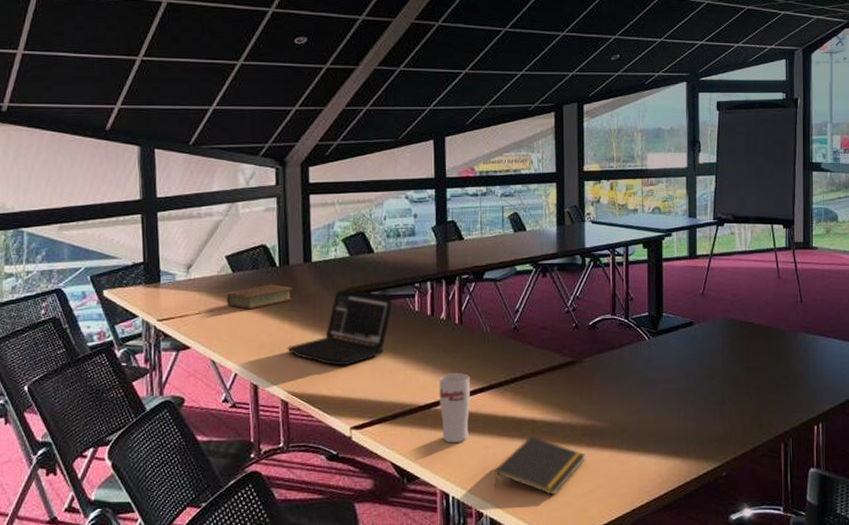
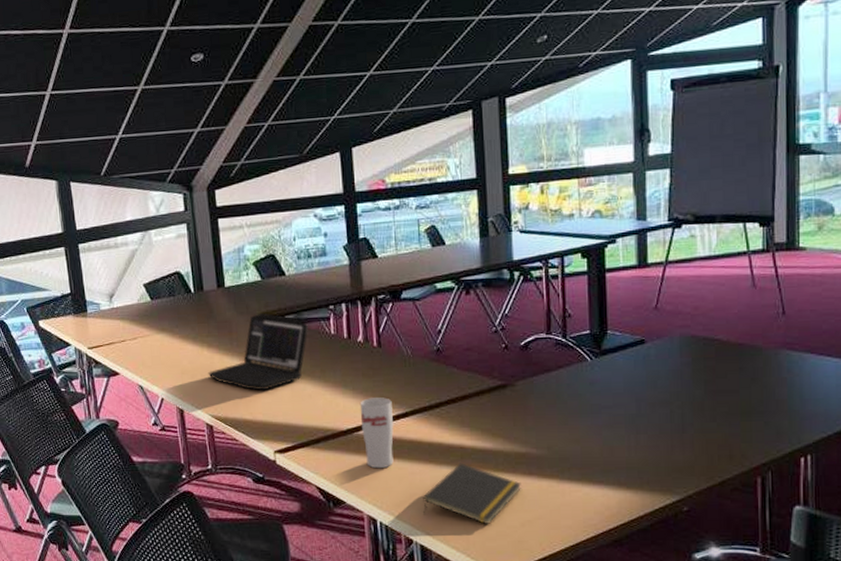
book: present [226,284,292,310] -> none [147,311,209,336]

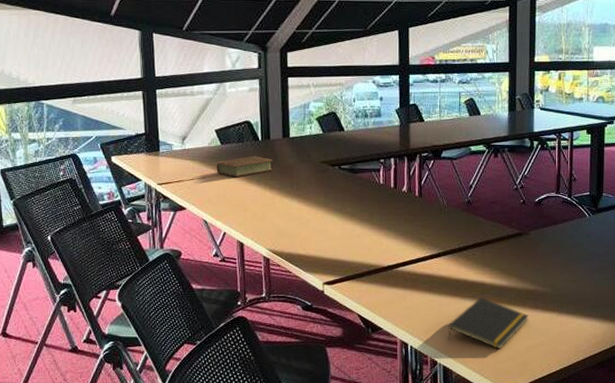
book: none [147,311,209,336] -> present [216,156,273,178]
laptop: present [208,313,308,391] -> none [268,162,360,230]
cup: present [359,397,394,469] -> none [400,240,428,301]

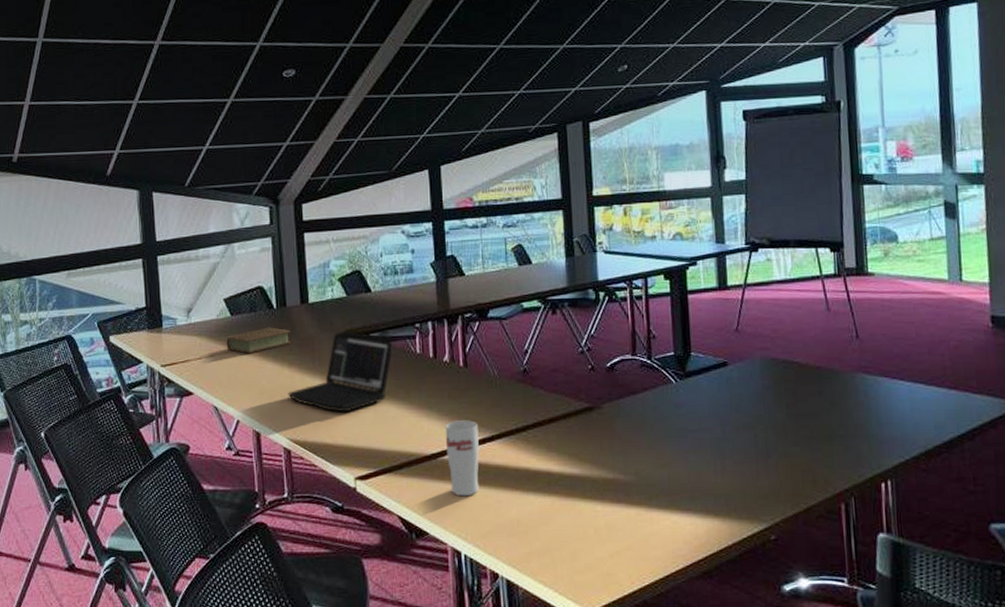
laptop: none [268,162,360,230] -> present [288,331,393,413]
cup: none [400,240,428,301] -> present [445,420,479,497]
notepad: present [448,297,529,350] -> none [509,490,609,557]

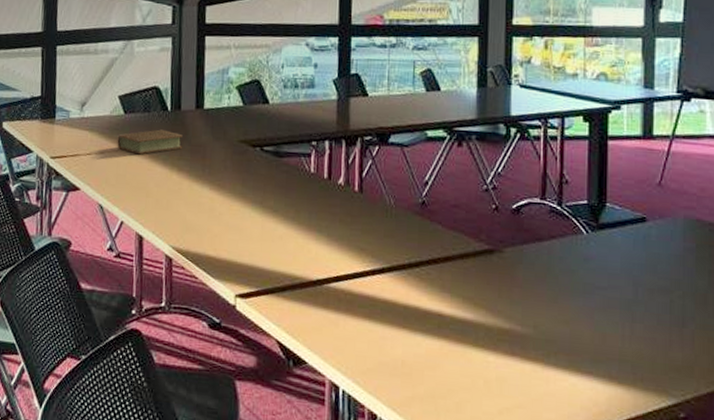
laptop: present [288,331,393,413] -> none [174,141,287,226]
cup: present [445,420,479,497] -> none [332,247,369,329]

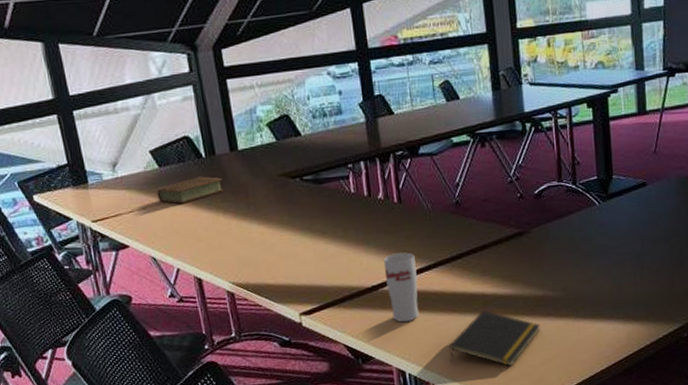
cup: none [332,247,369,329] -> present [383,252,419,323]
notepad: none [391,332,502,408] -> present [449,310,540,367]

